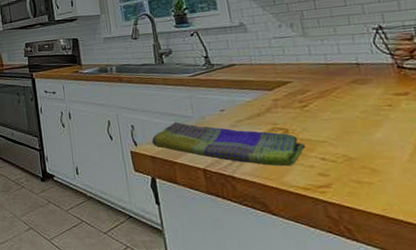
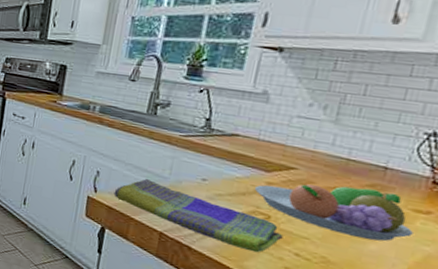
fruit bowl: none [266,83,404,130] -> present [255,184,414,242]

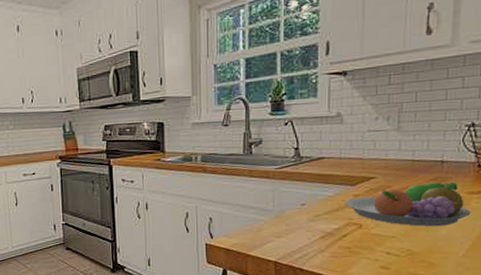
dish towel: present [113,178,284,253] -> none [228,214,375,260]

